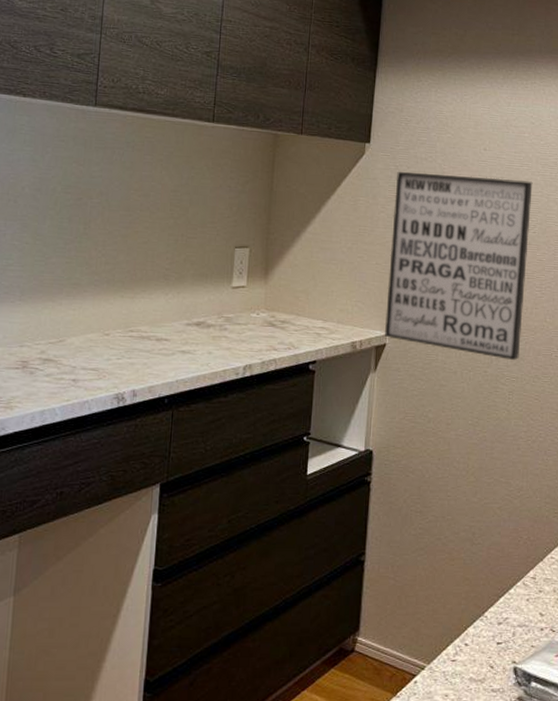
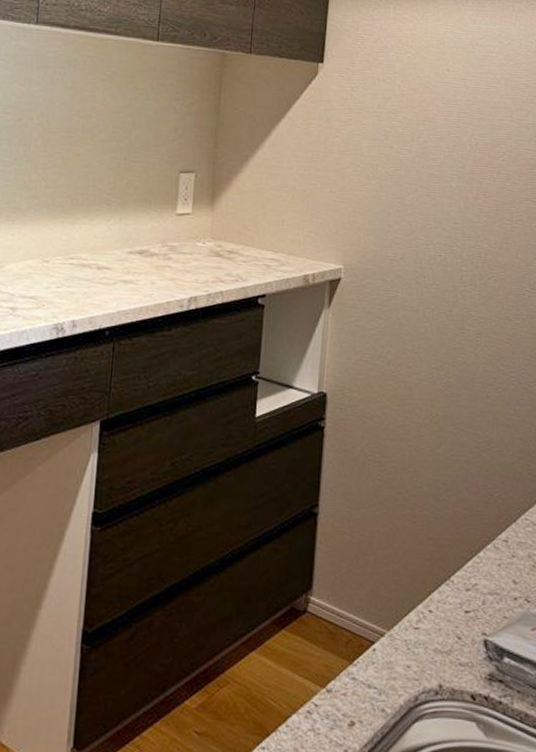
wall art: present [384,171,533,361] -> none [339,93,502,300]

